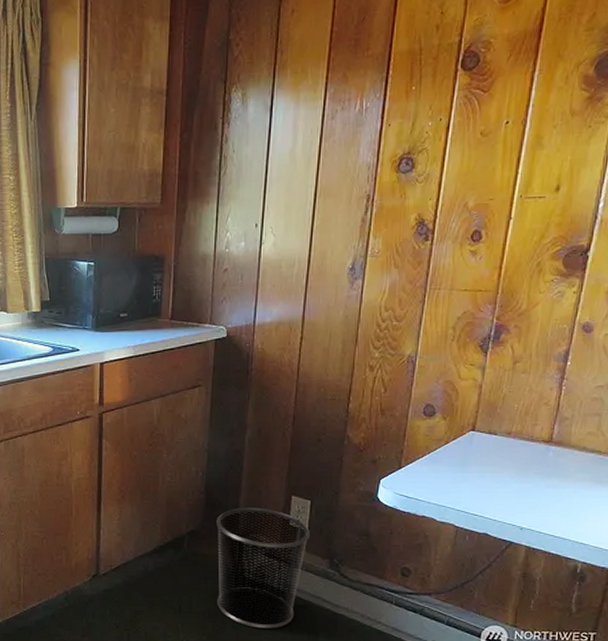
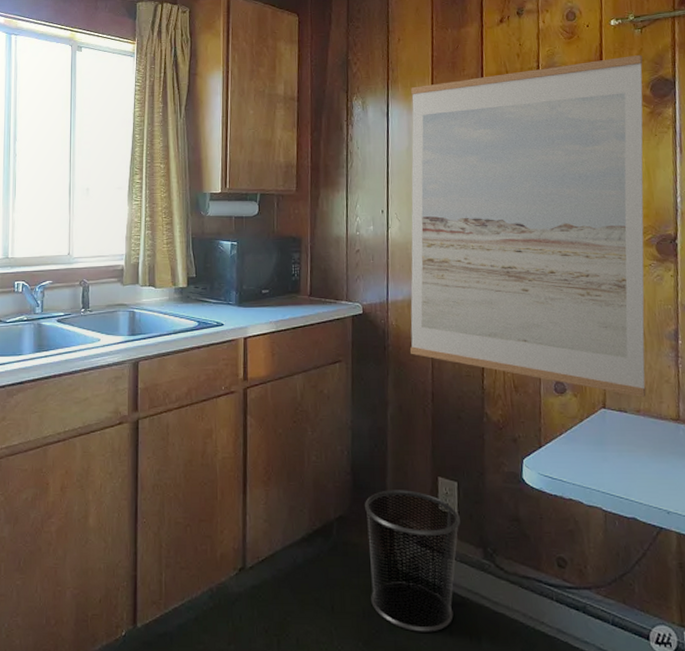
wall art: none [273,21,594,420] -> present [409,54,647,397]

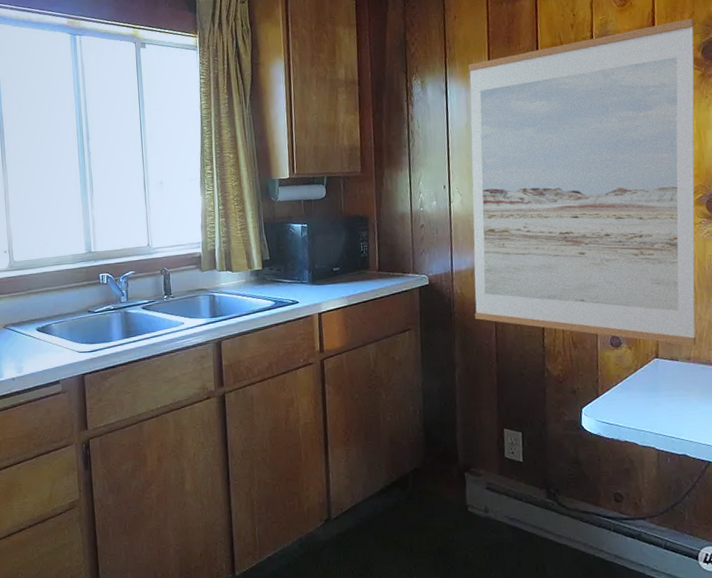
waste bin: present [365,490,460,632] -> none [437,442,525,565]

